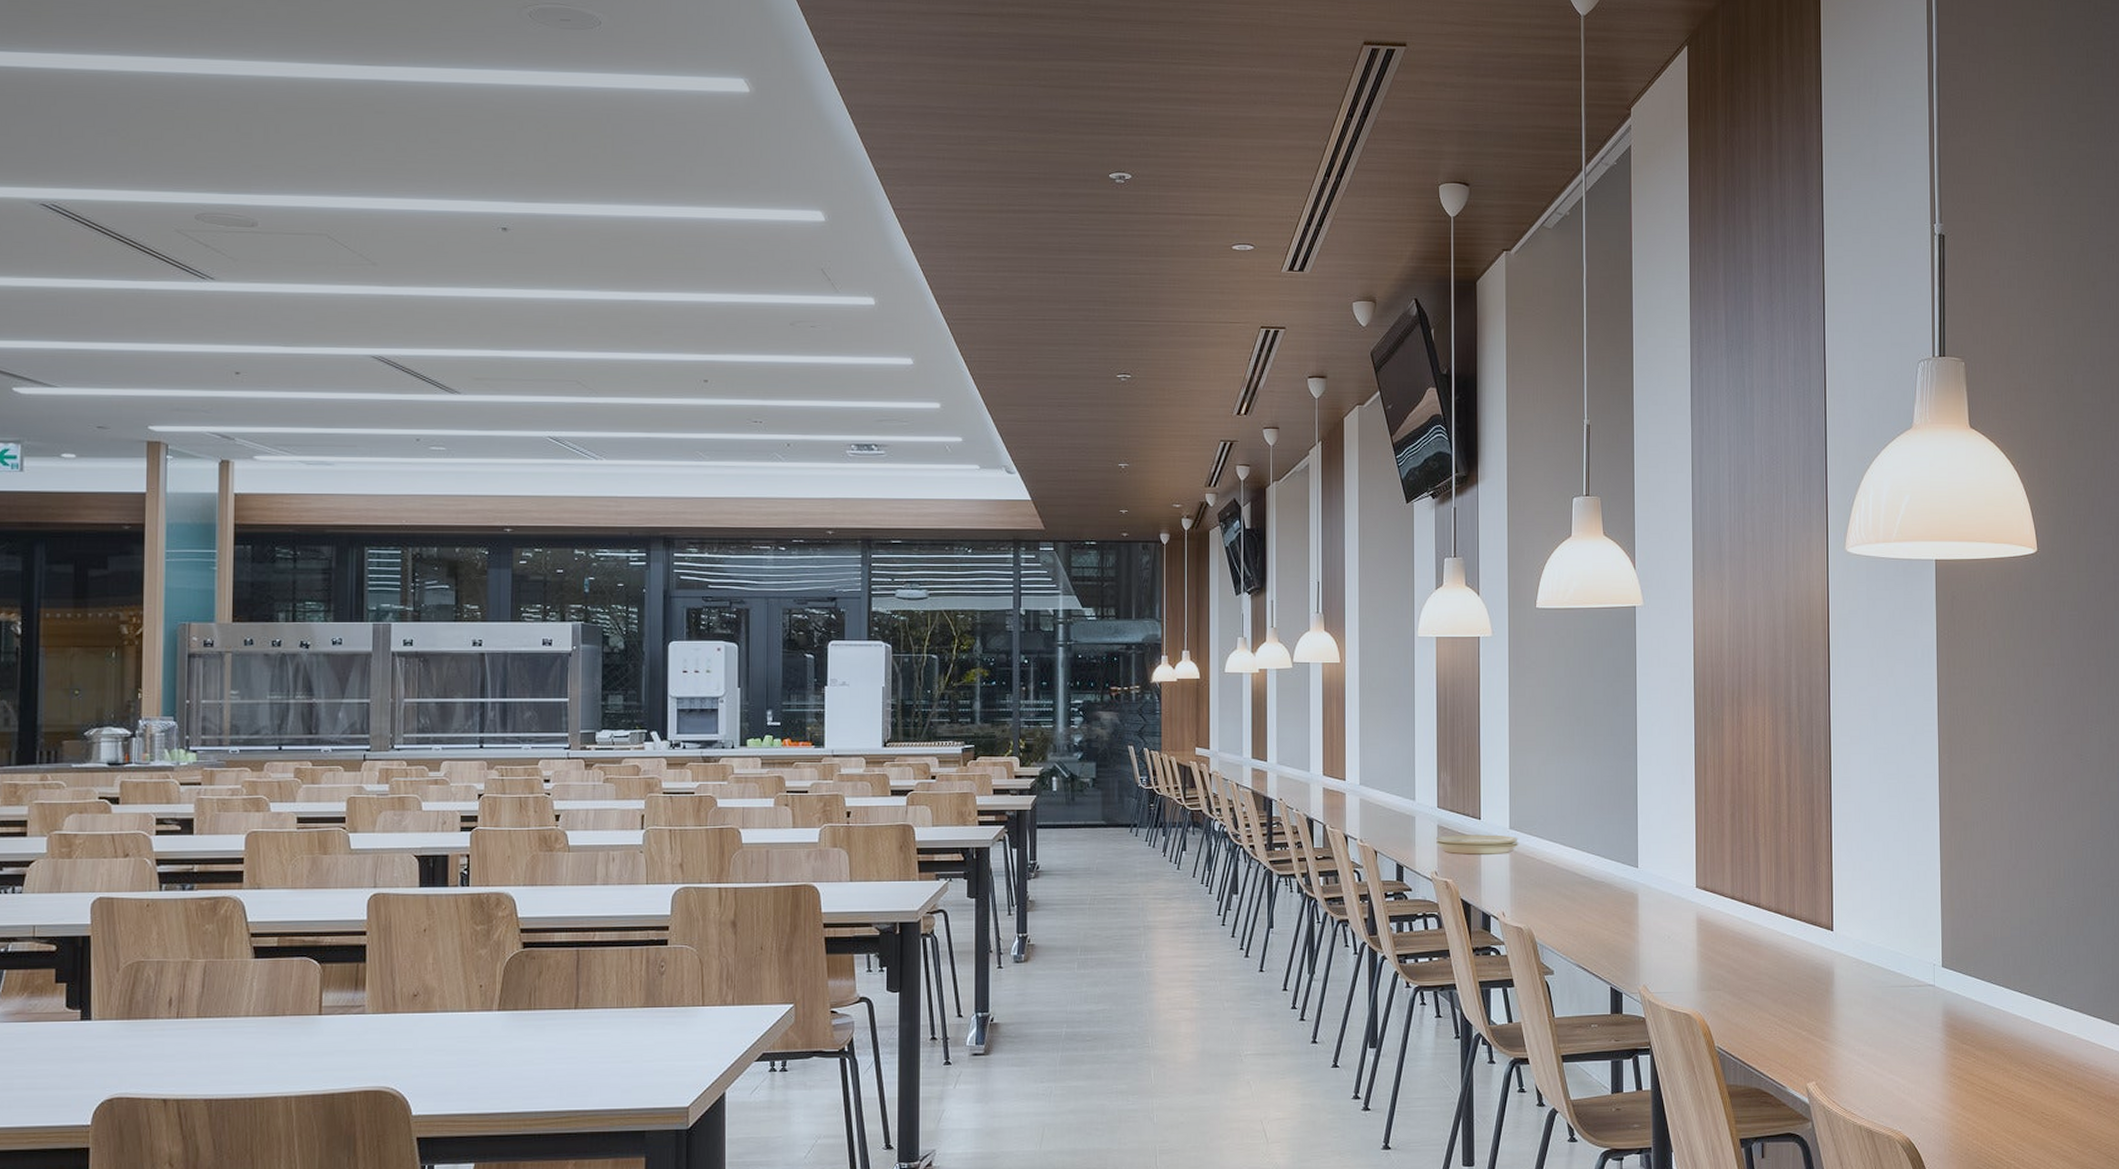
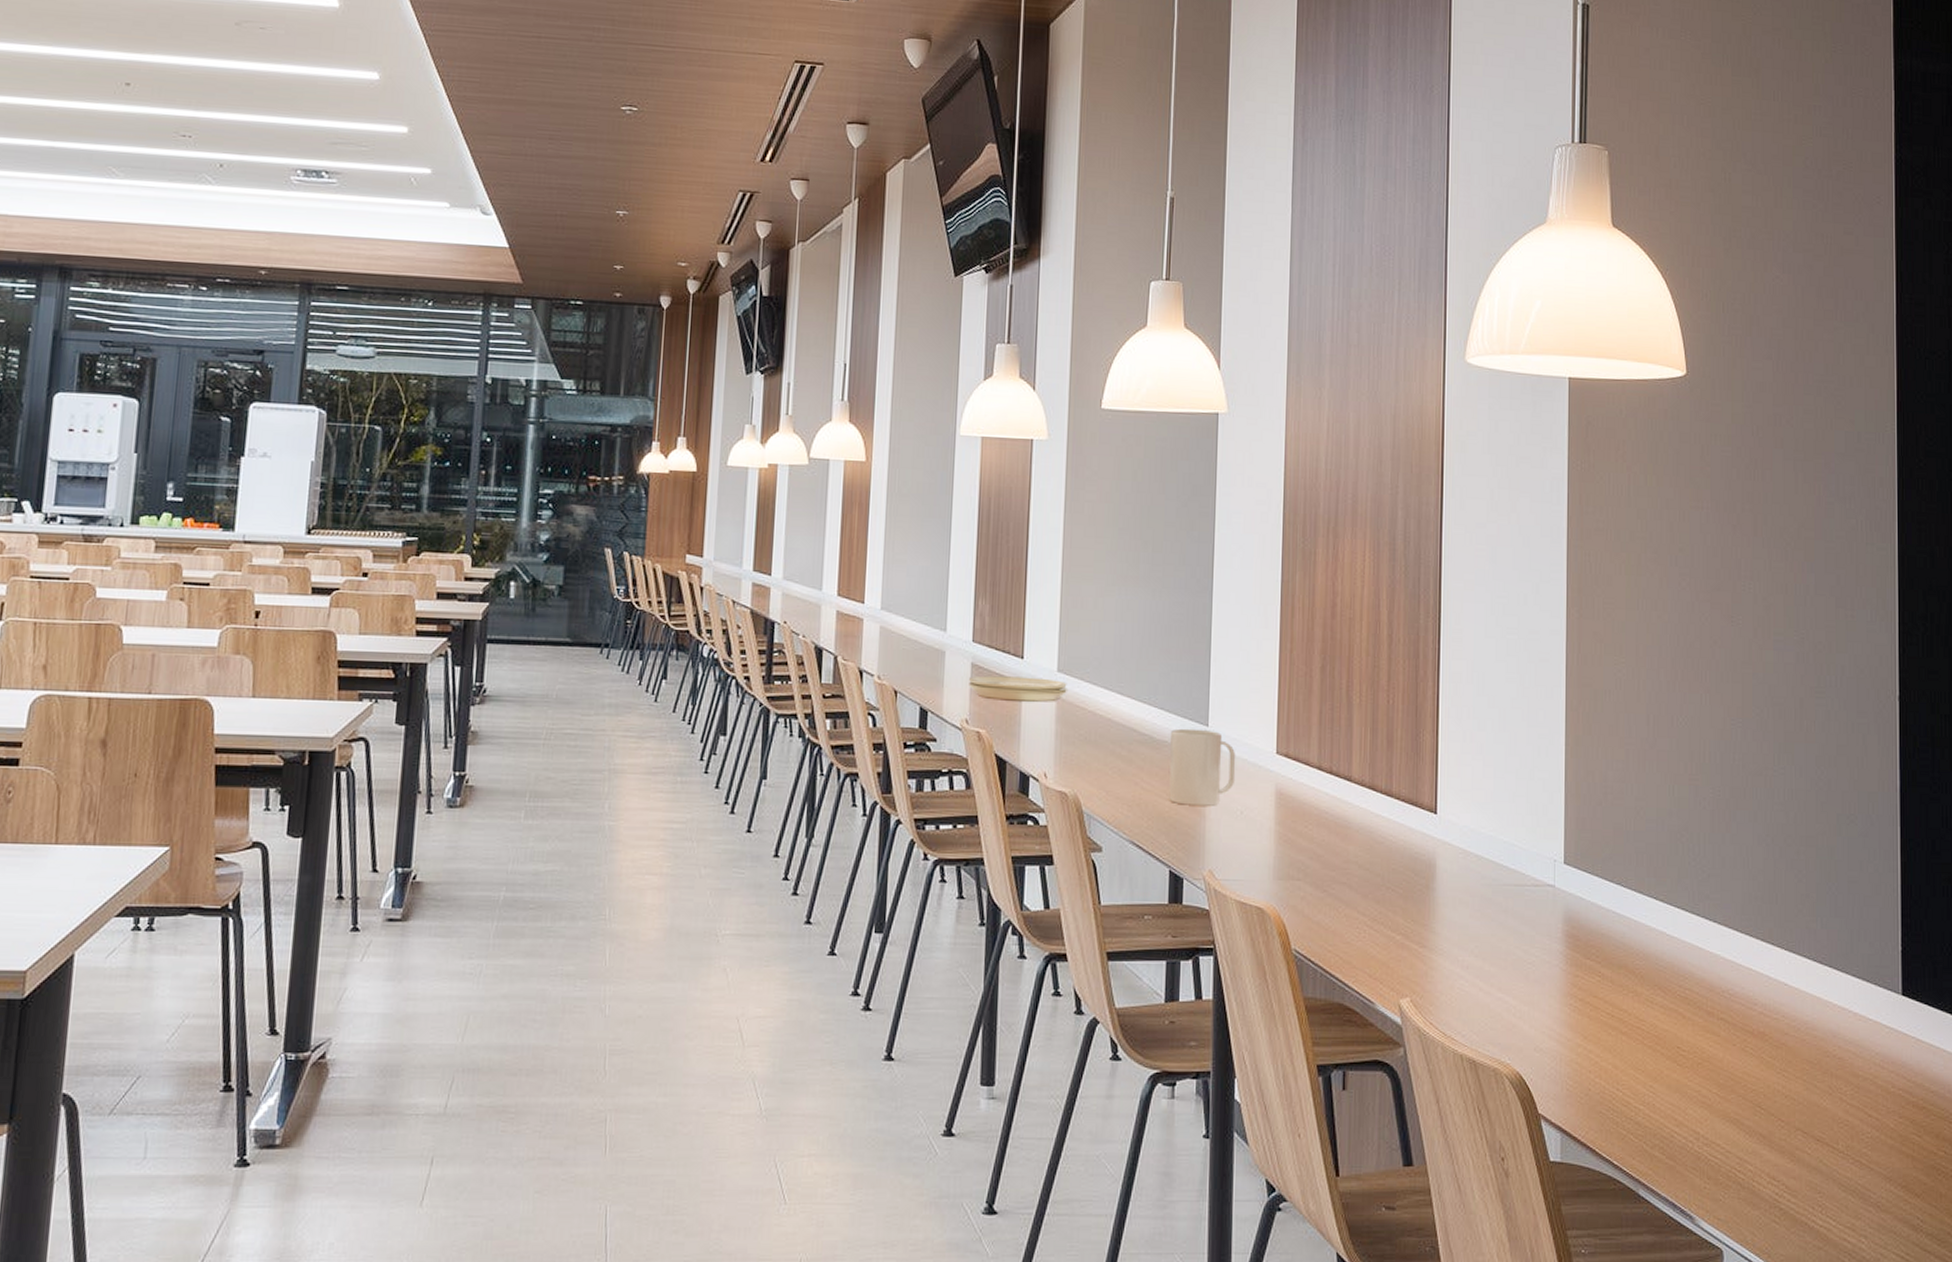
mug: none [1607,870,1663,933] -> present [1169,728,1236,806]

